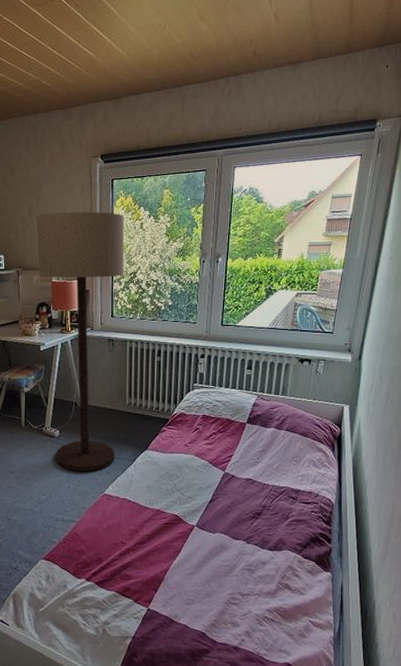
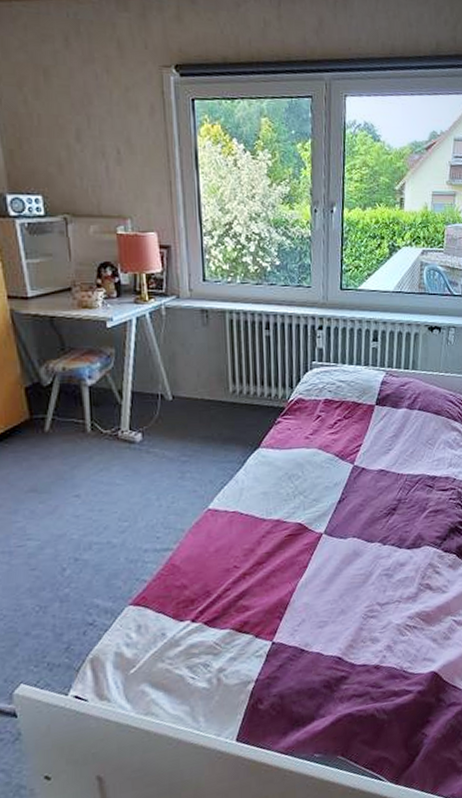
floor lamp: present [36,212,125,472] -> none [88,139,219,485]

